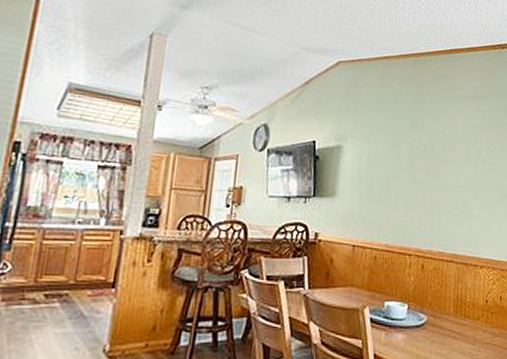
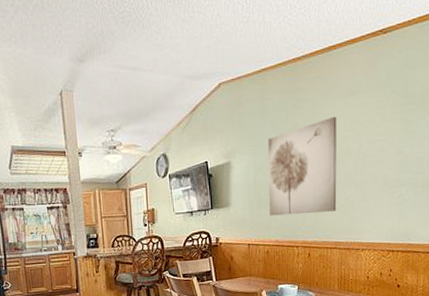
wall art: none [381,116,457,218] -> present [268,116,337,216]

